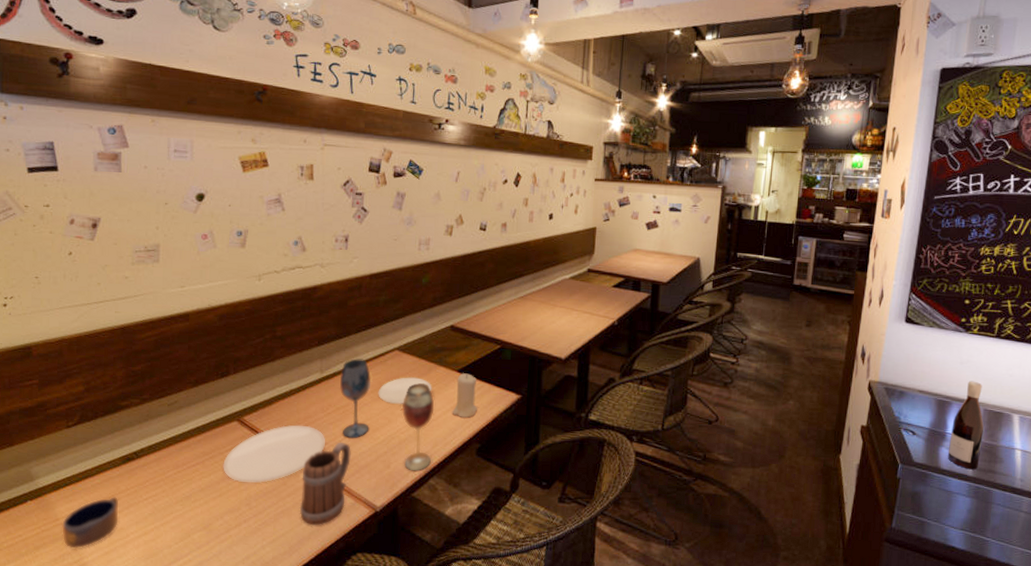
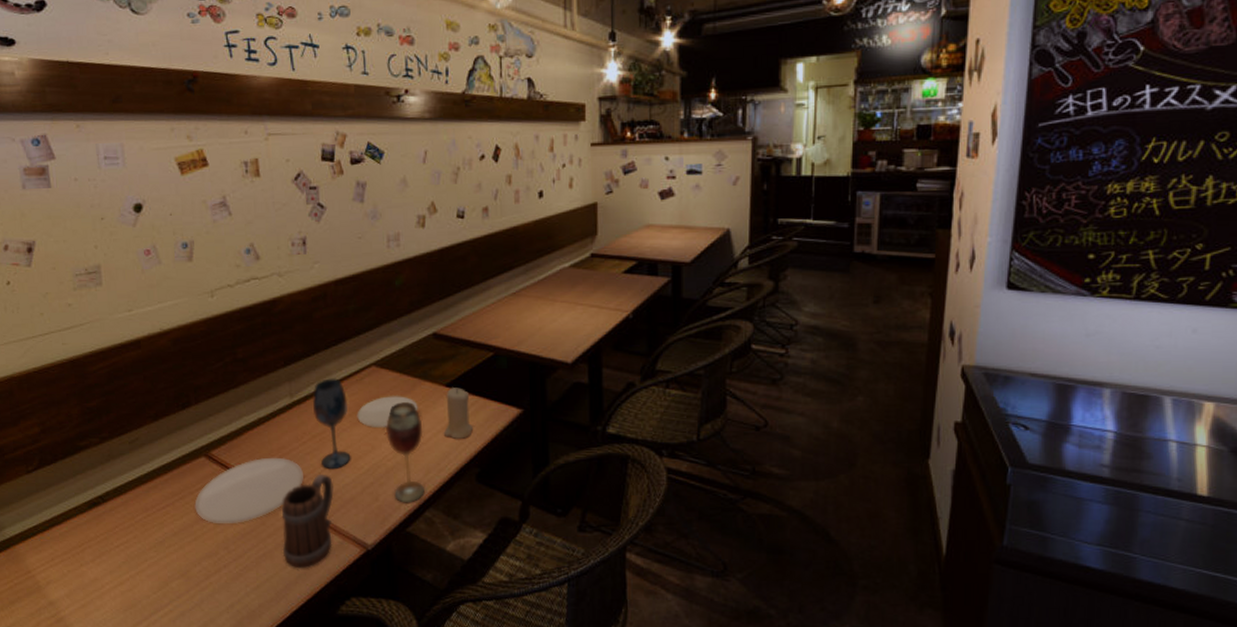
mug: present [62,497,119,549] -> none [34,545,92,602]
bottle: present [947,381,985,470] -> none [1074,357,1124,470]

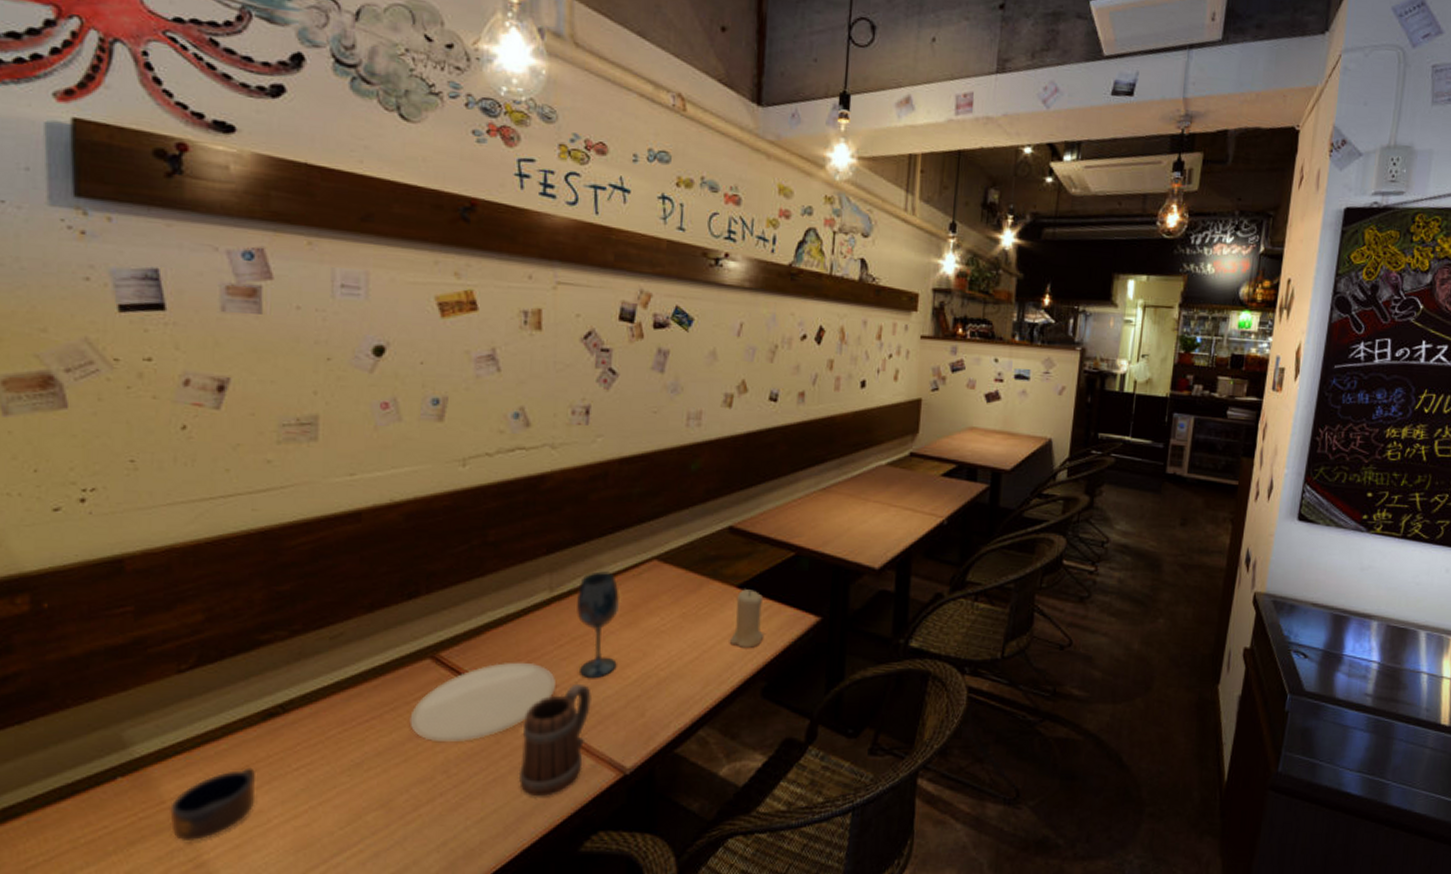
mug: none [34,545,92,602] -> present [170,767,256,842]
plate: present [357,396,418,429] -> none [629,595,703,633]
wineglass: present [386,402,426,503] -> none [662,603,707,720]

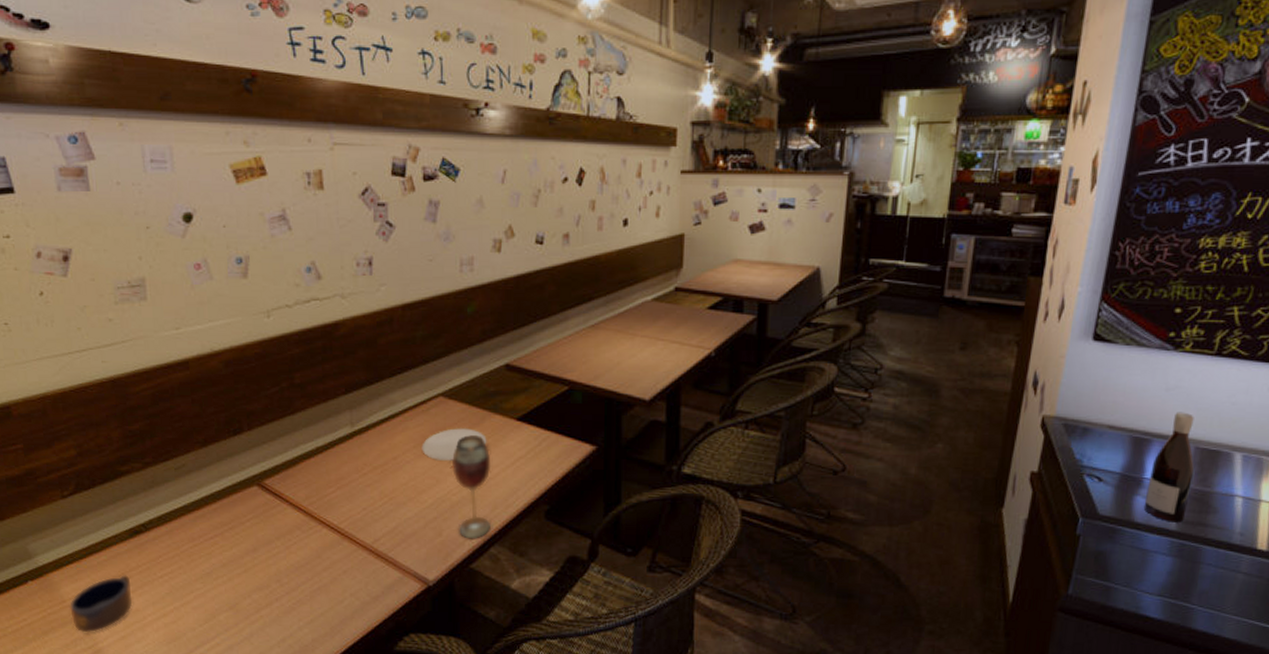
plate: present [409,662,556,743] -> none [245,488,363,557]
beer mug: present [518,683,591,797] -> none [338,507,395,604]
wineglass: present [575,571,621,679] -> none [374,408,414,503]
plate: none [629,595,703,633] -> present [421,428,487,462]
wineglass: none [662,603,707,720] -> present [452,435,492,539]
candle: present [729,589,765,648] -> none [512,422,545,475]
bottle: none [1343,591,1387,699] -> present [1143,412,1195,523]

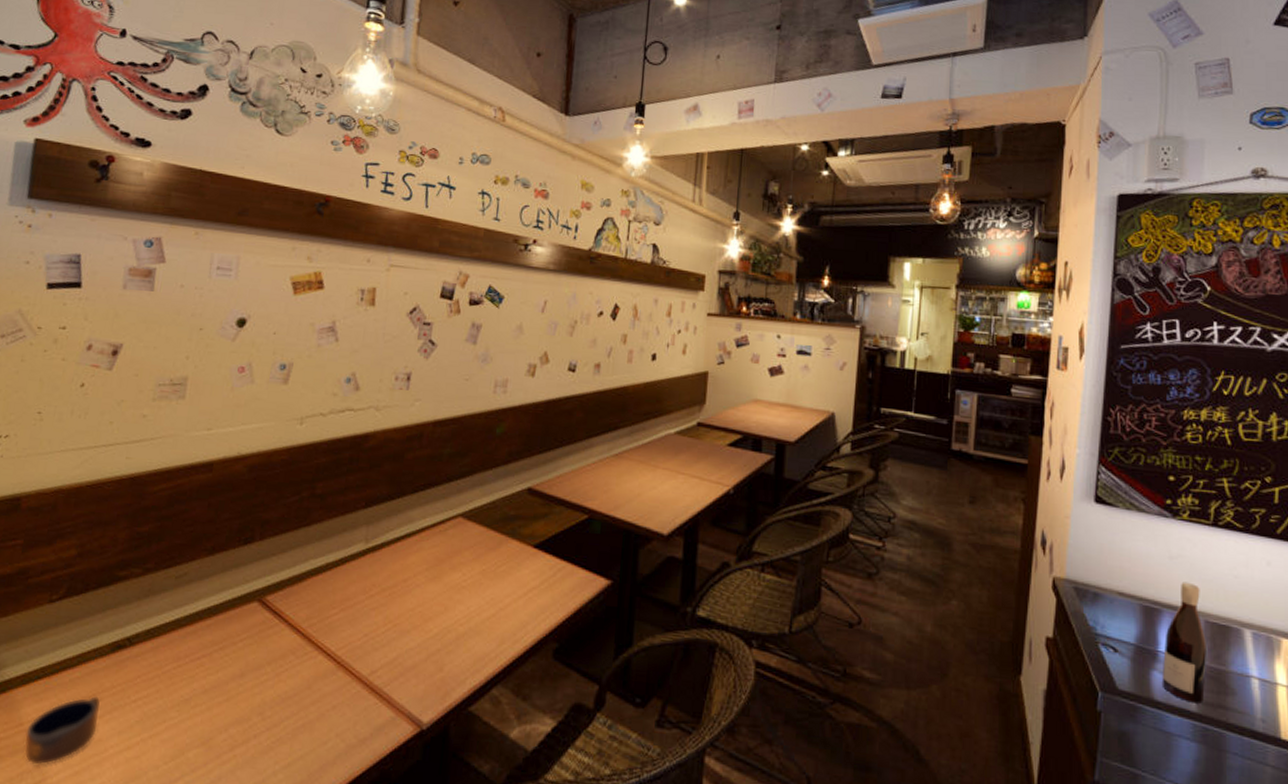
plate: present [421,428,487,462] -> none [434,552,502,588]
wineglass: present [452,435,492,539] -> none [461,560,504,678]

